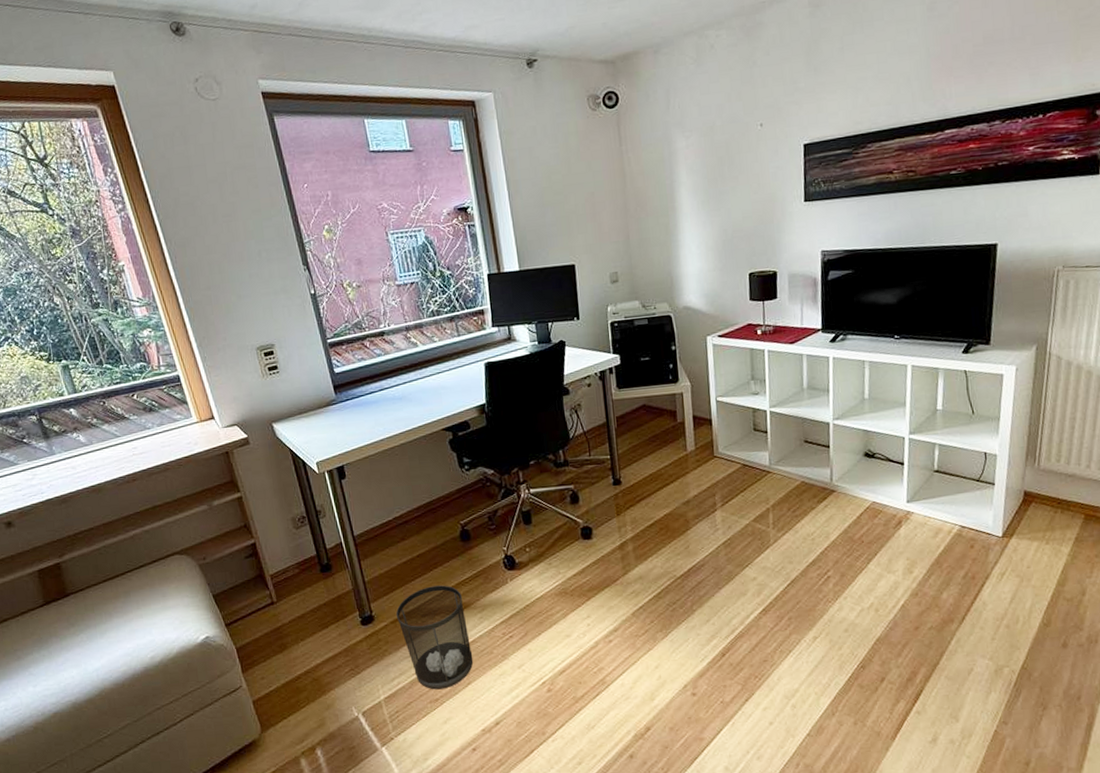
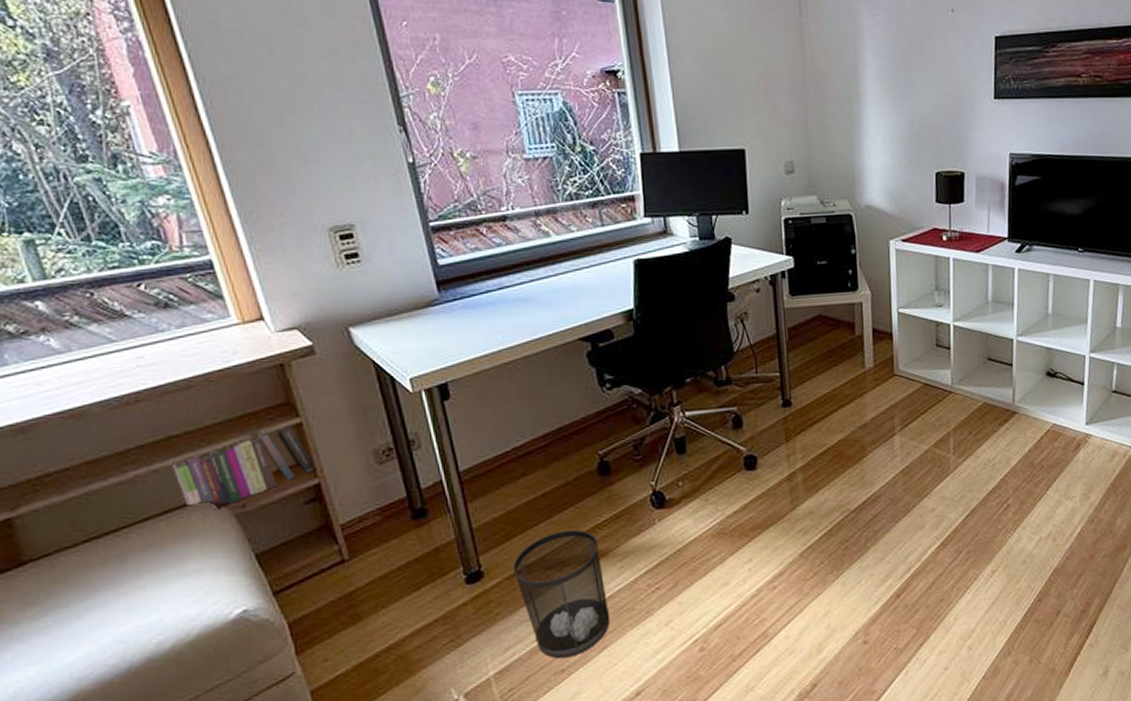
books: none [156,496,253,561] -> present [170,423,317,510]

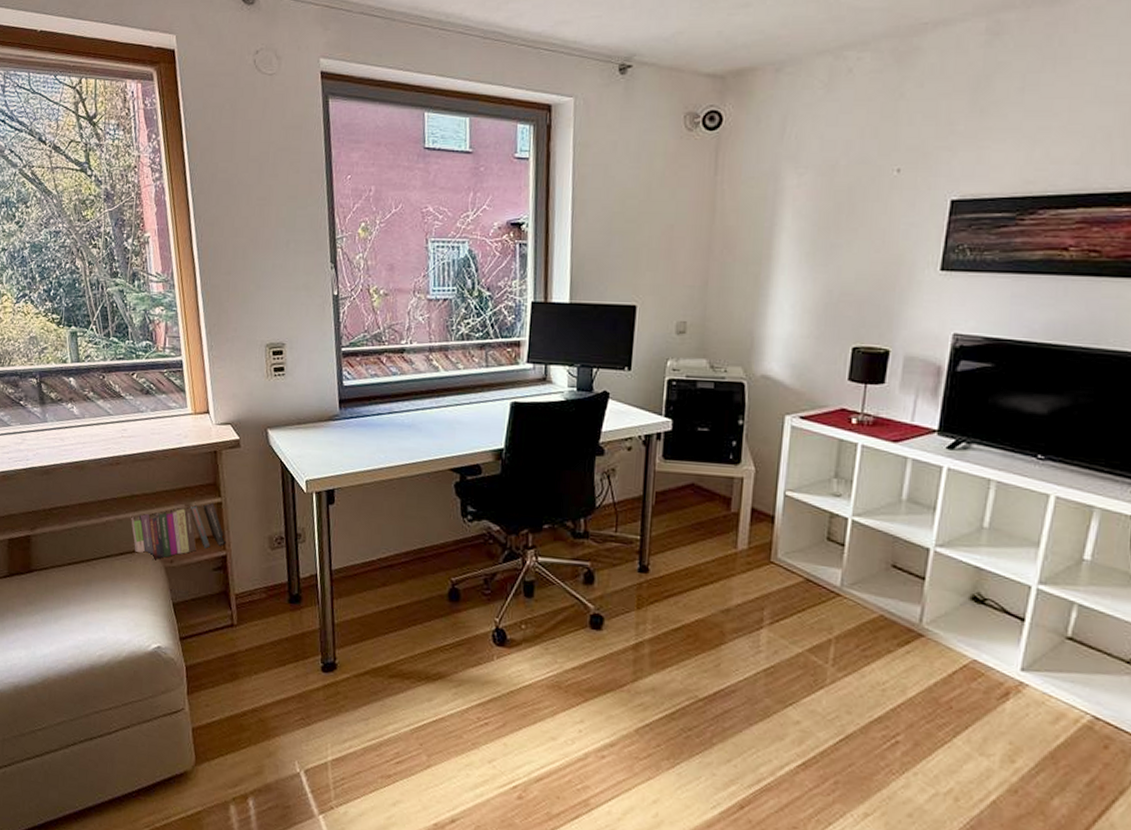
waste bin: present [512,529,610,659] -> none [361,644,439,766]

